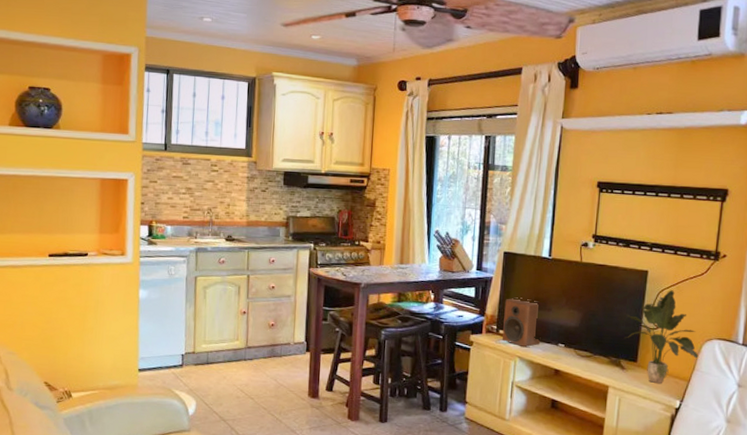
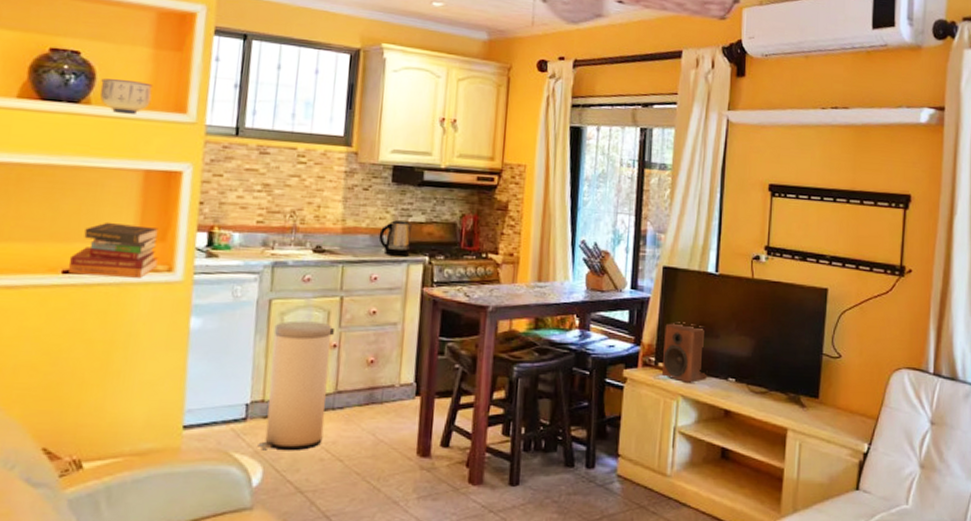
books: none [52,218,115,261] -> present [68,222,159,280]
bowl: none [65,109,103,137] -> present [99,78,153,115]
pedal bin: none [192,293,244,390] -> present [258,320,334,450]
kettle: none [275,215,301,245] -> present [378,220,413,258]
potted plant: present [624,290,700,383] -> none [804,311,888,423]

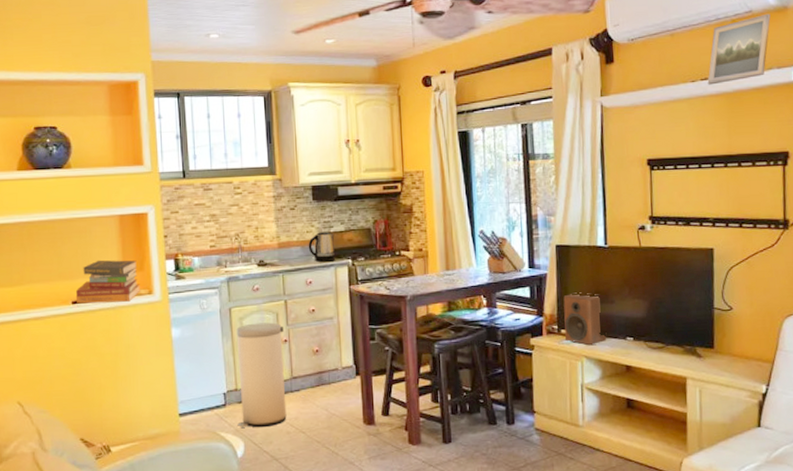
bowl: present [99,78,153,115] -> none [76,144,115,173]
picture frame: none [837,50,905,115] -> present [707,13,771,85]

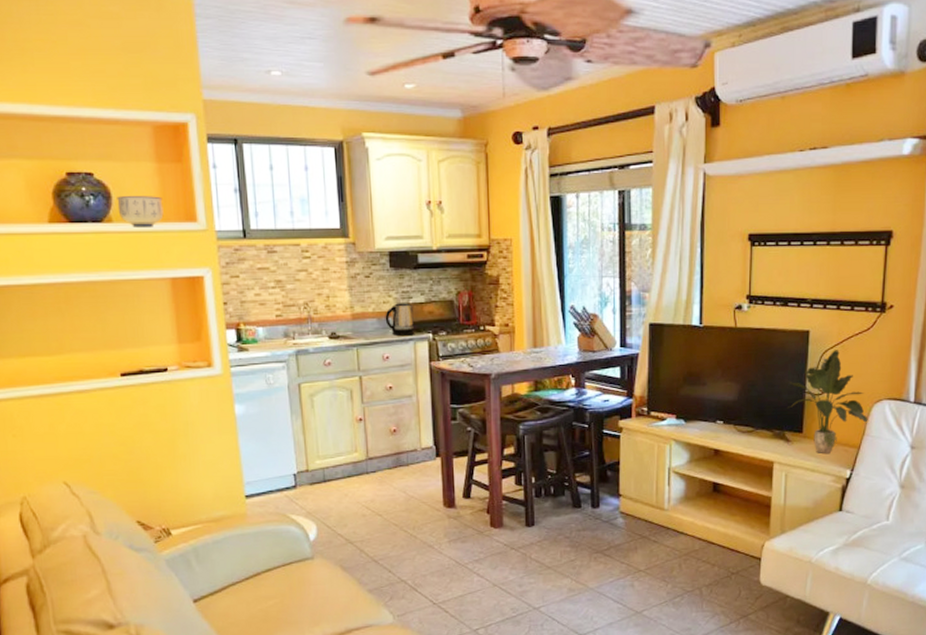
books: present [75,260,141,304] -> none [124,328,199,376]
bowl: none [76,144,115,173] -> present [117,196,164,229]
pedal bin: present [236,322,287,428] -> none [306,400,362,510]
speaker: present [563,292,607,346] -> none [654,373,697,429]
potted plant: none [696,266,782,369] -> present [788,350,869,453]
picture frame: present [707,13,771,85] -> none [816,78,887,155]

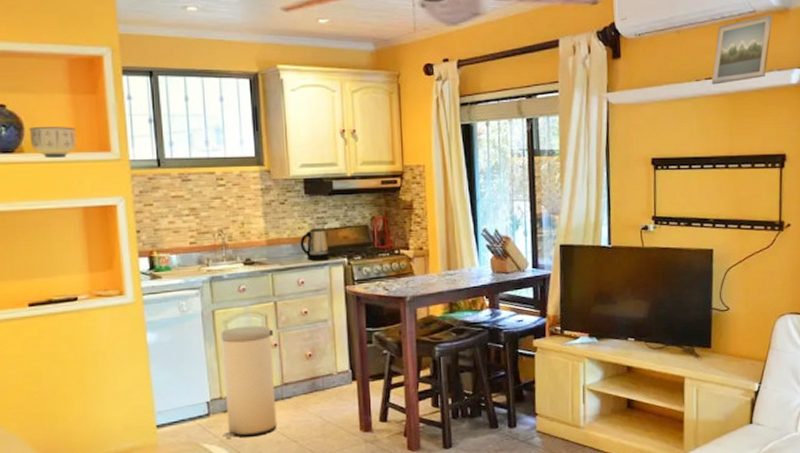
pedal bin: none [306,400,362,510] -> present [220,325,277,438]
potted plant: present [788,350,869,453] -> none [695,267,774,368]
picture frame: none [816,78,887,155] -> present [711,14,773,85]

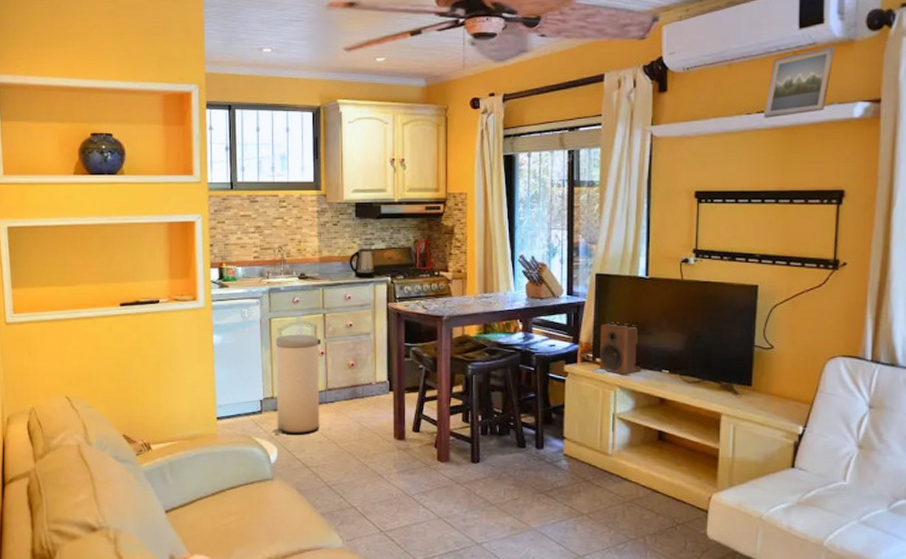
bowl: present [29,127,77,159] -> none [129,153,166,180]
speaker: none [567,293,609,347] -> present [599,322,642,376]

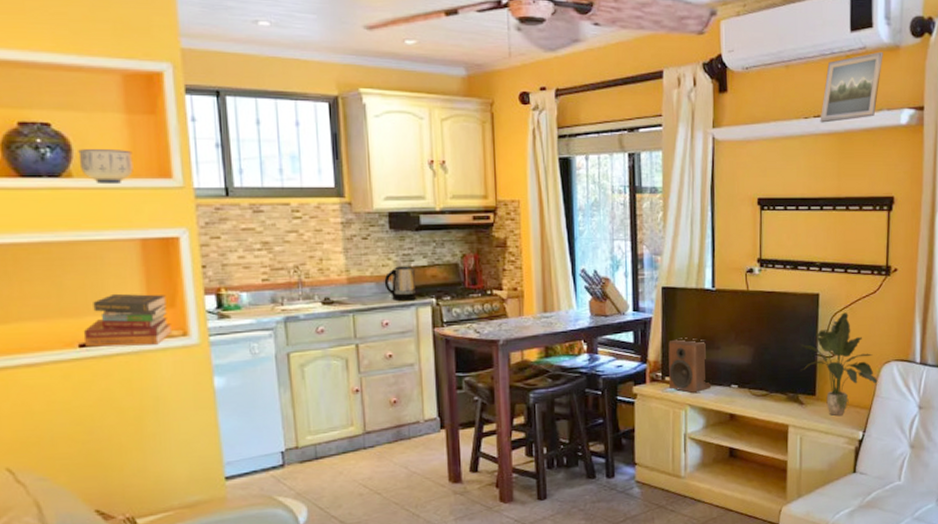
books: none [123,265,186,308] -> present [83,293,173,347]
bowl: none [129,153,166,180] -> present [78,149,134,185]
pedal bin: present [272,334,321,435] -> none [296,370,359,491]
potted plant: none [736,305,823,408] -> present [800,312,879,416]

